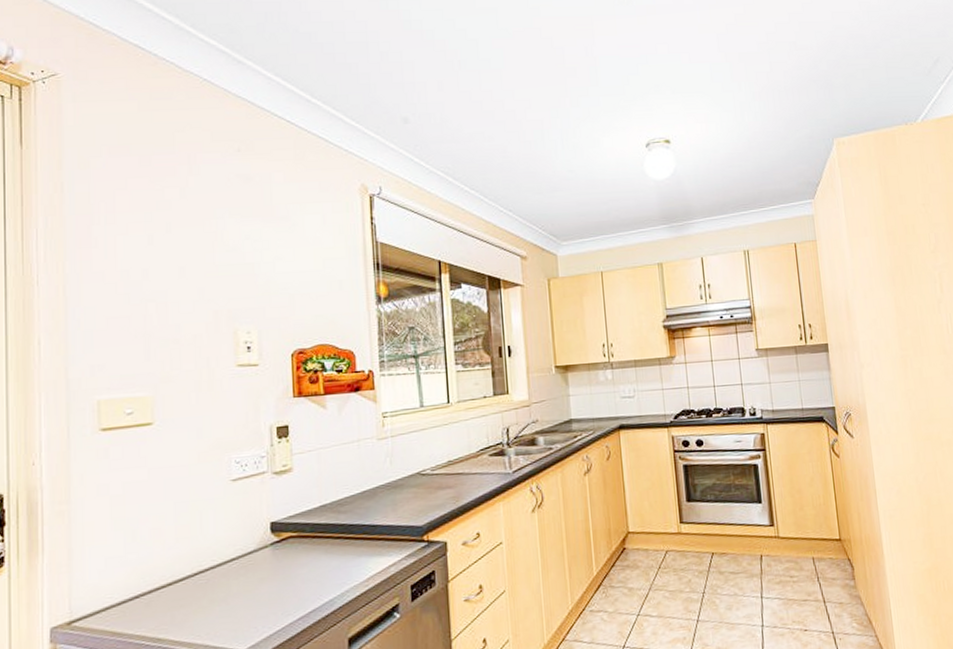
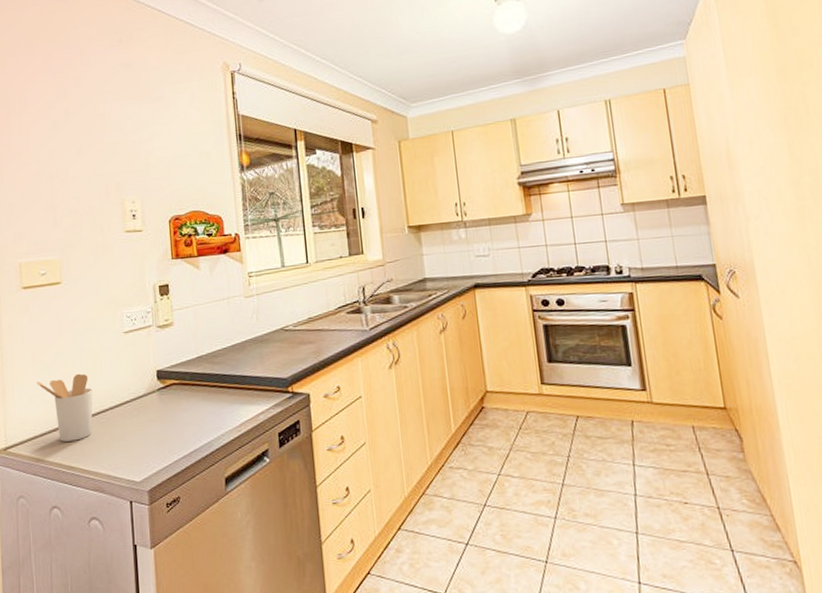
utensil holder: none [115,529,189,610] -> present [37,373,93,442]

